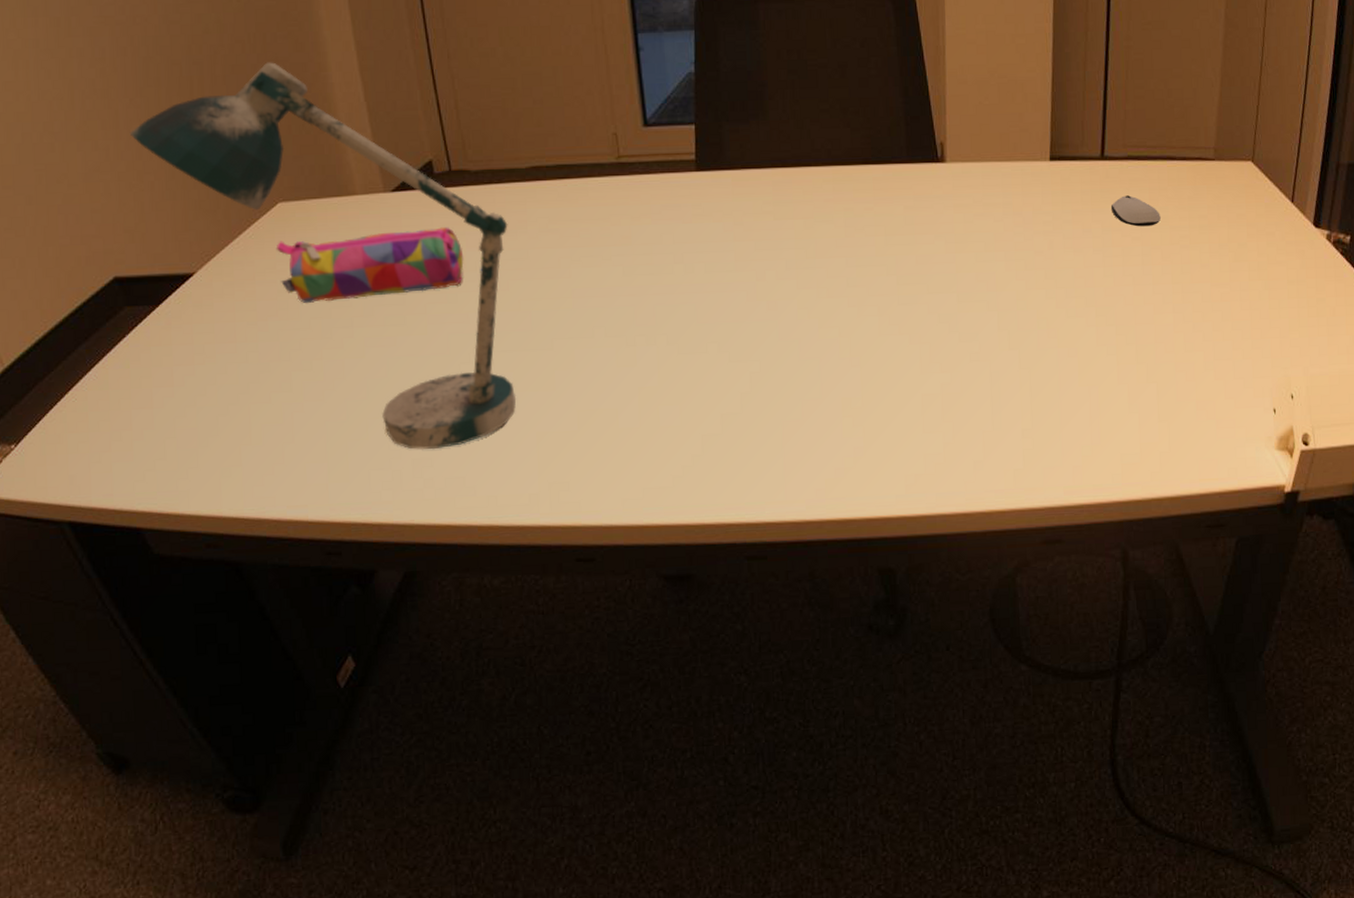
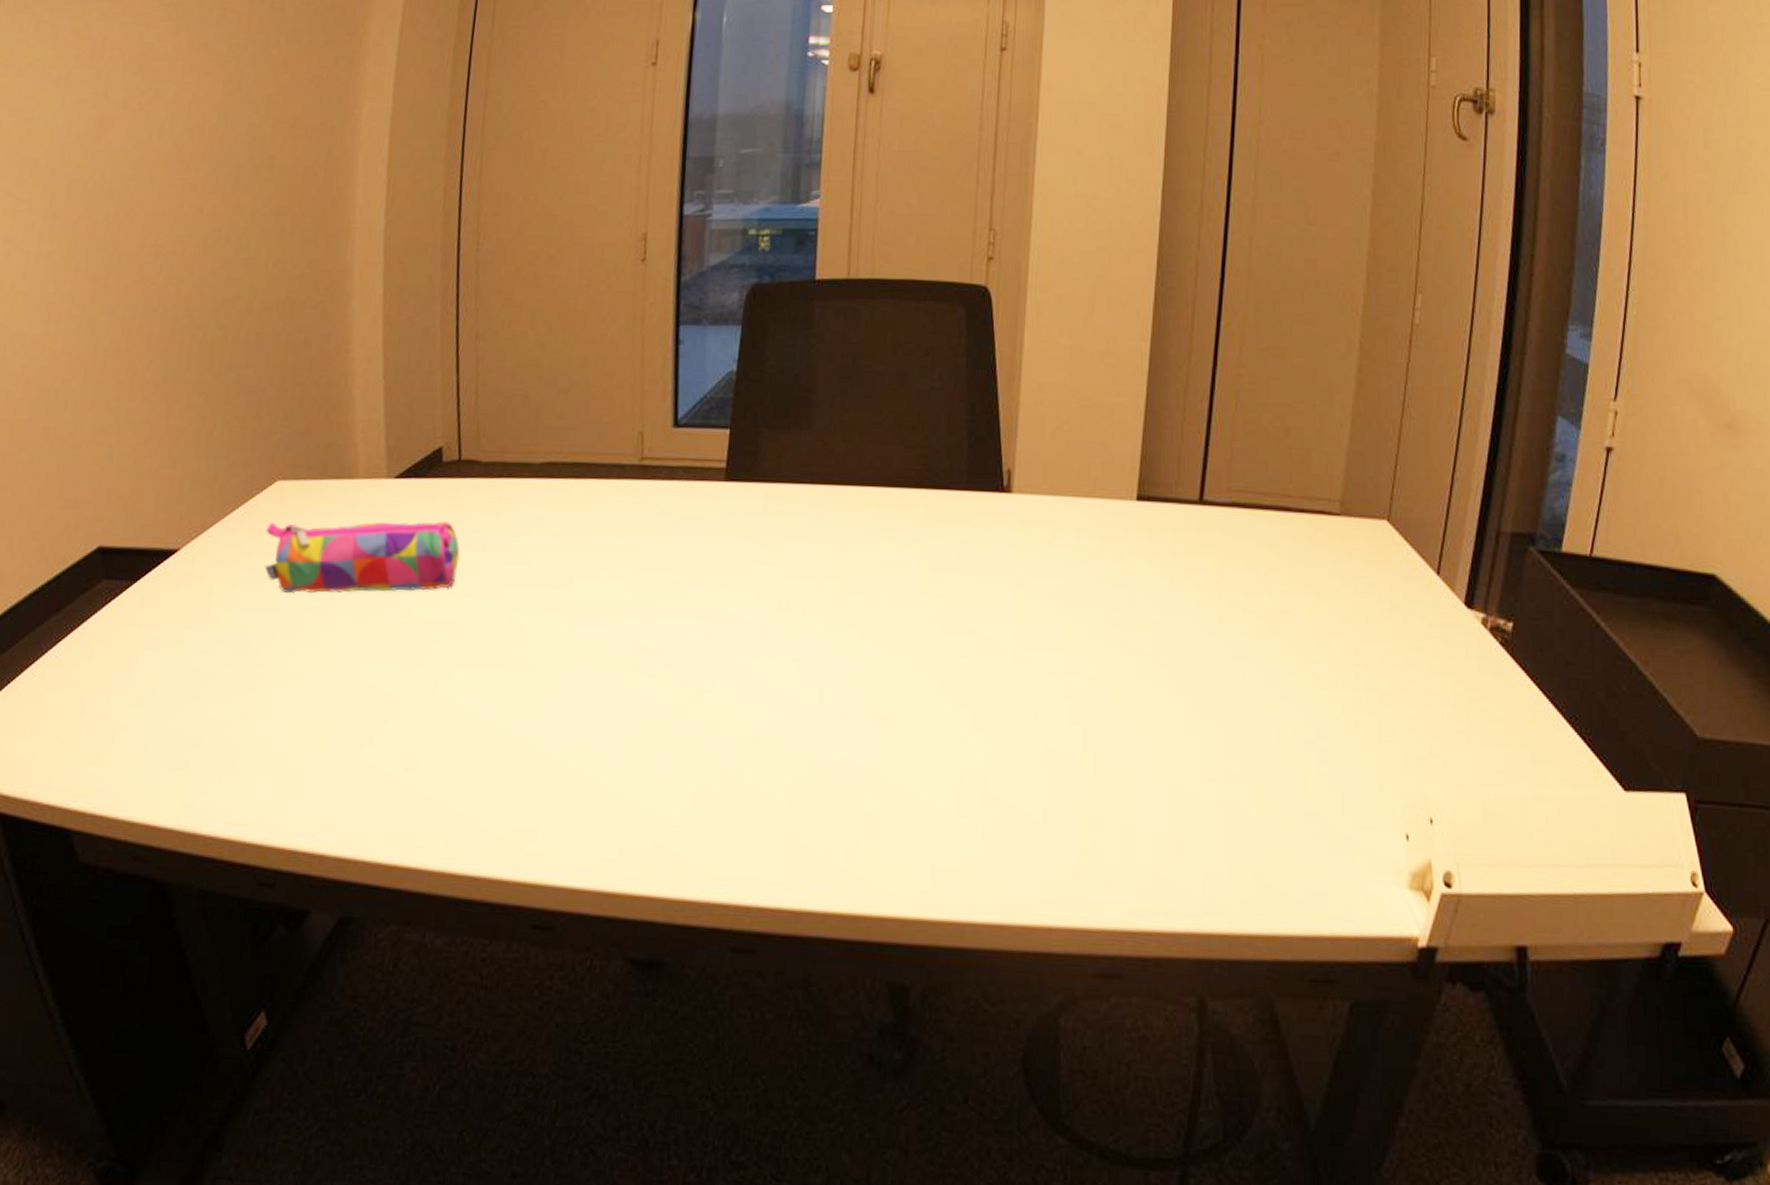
desk lamp: present [129,62,517,450] -> none [142,332,512,775]
computer mouse: present [1110,195,1161,227] -> none [1207,549,1269,589]

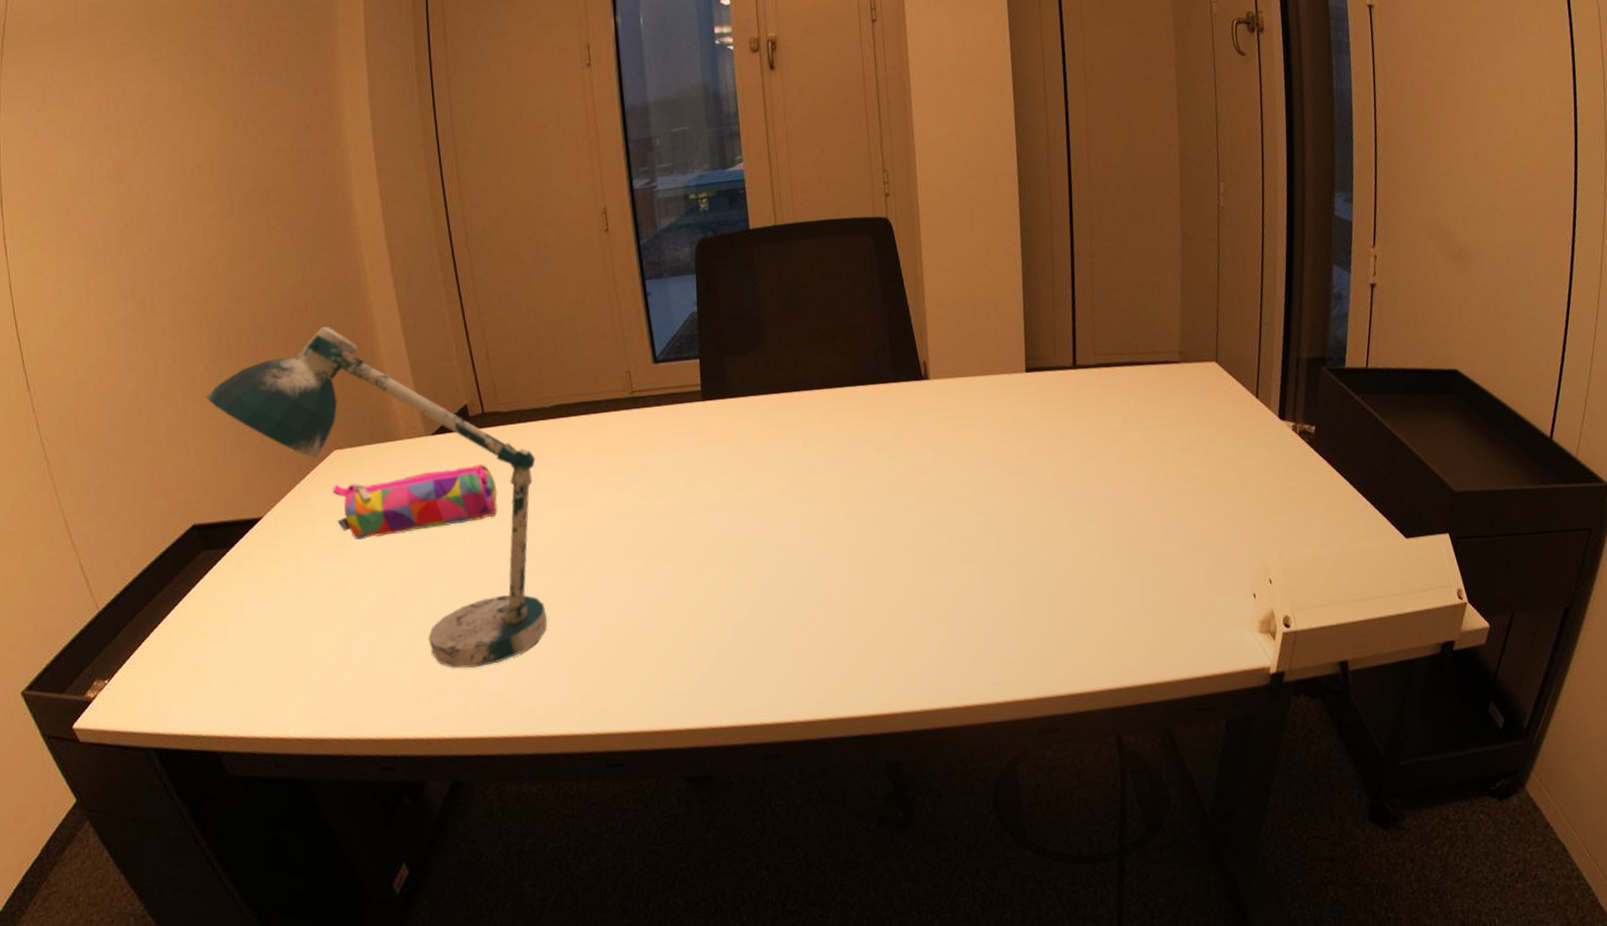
desk lamp: none [142,332,512,775] -> present [205,326,548,669]

